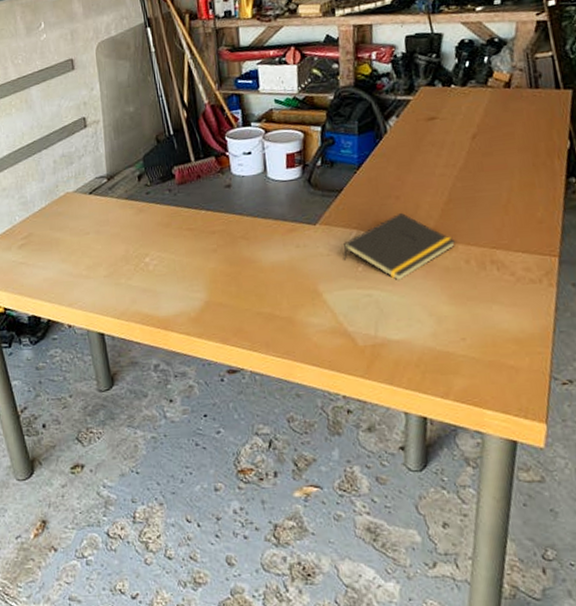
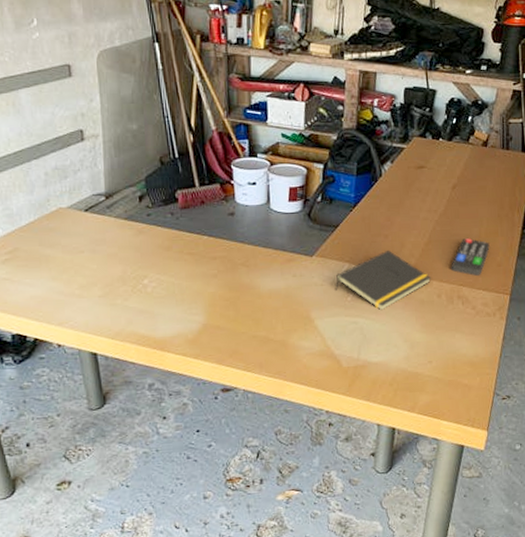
remote control: none [478,193,526,237] -> present [451,238,490,277]

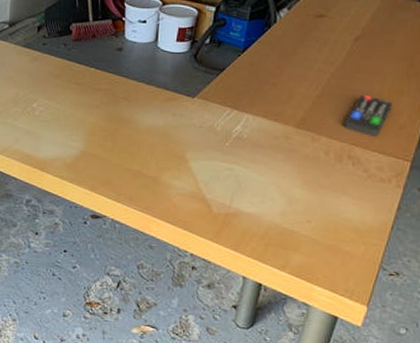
notepad: present [334,250,432,311] -> none [213,98,320,161]

